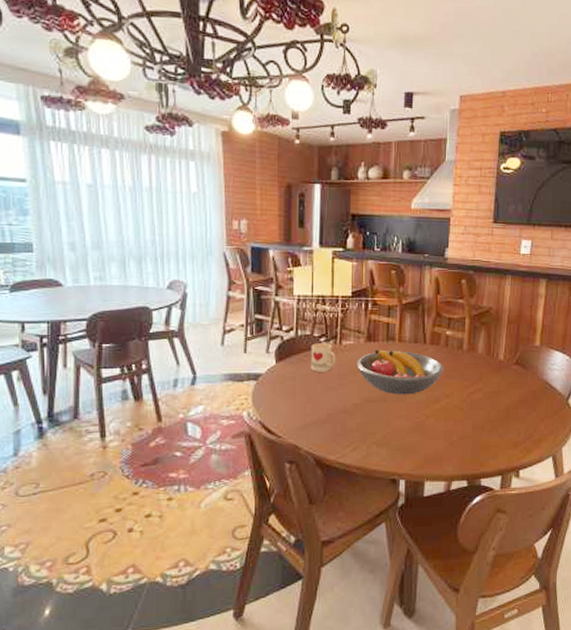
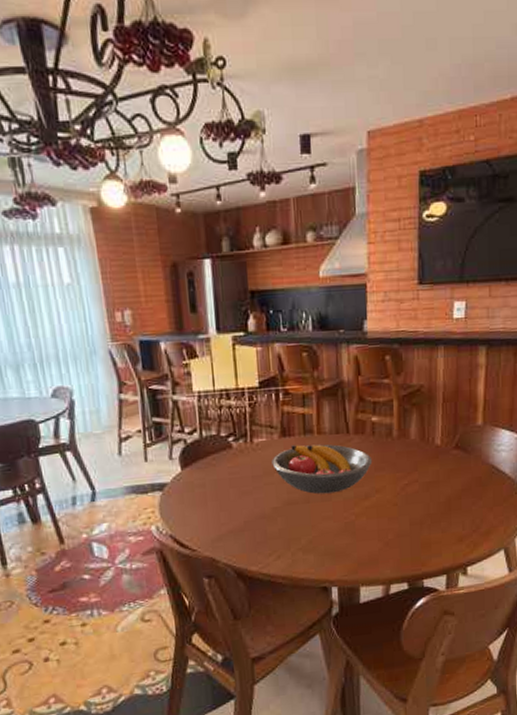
mug: present [311,343,336,372] -> none [219,443,249,477]

